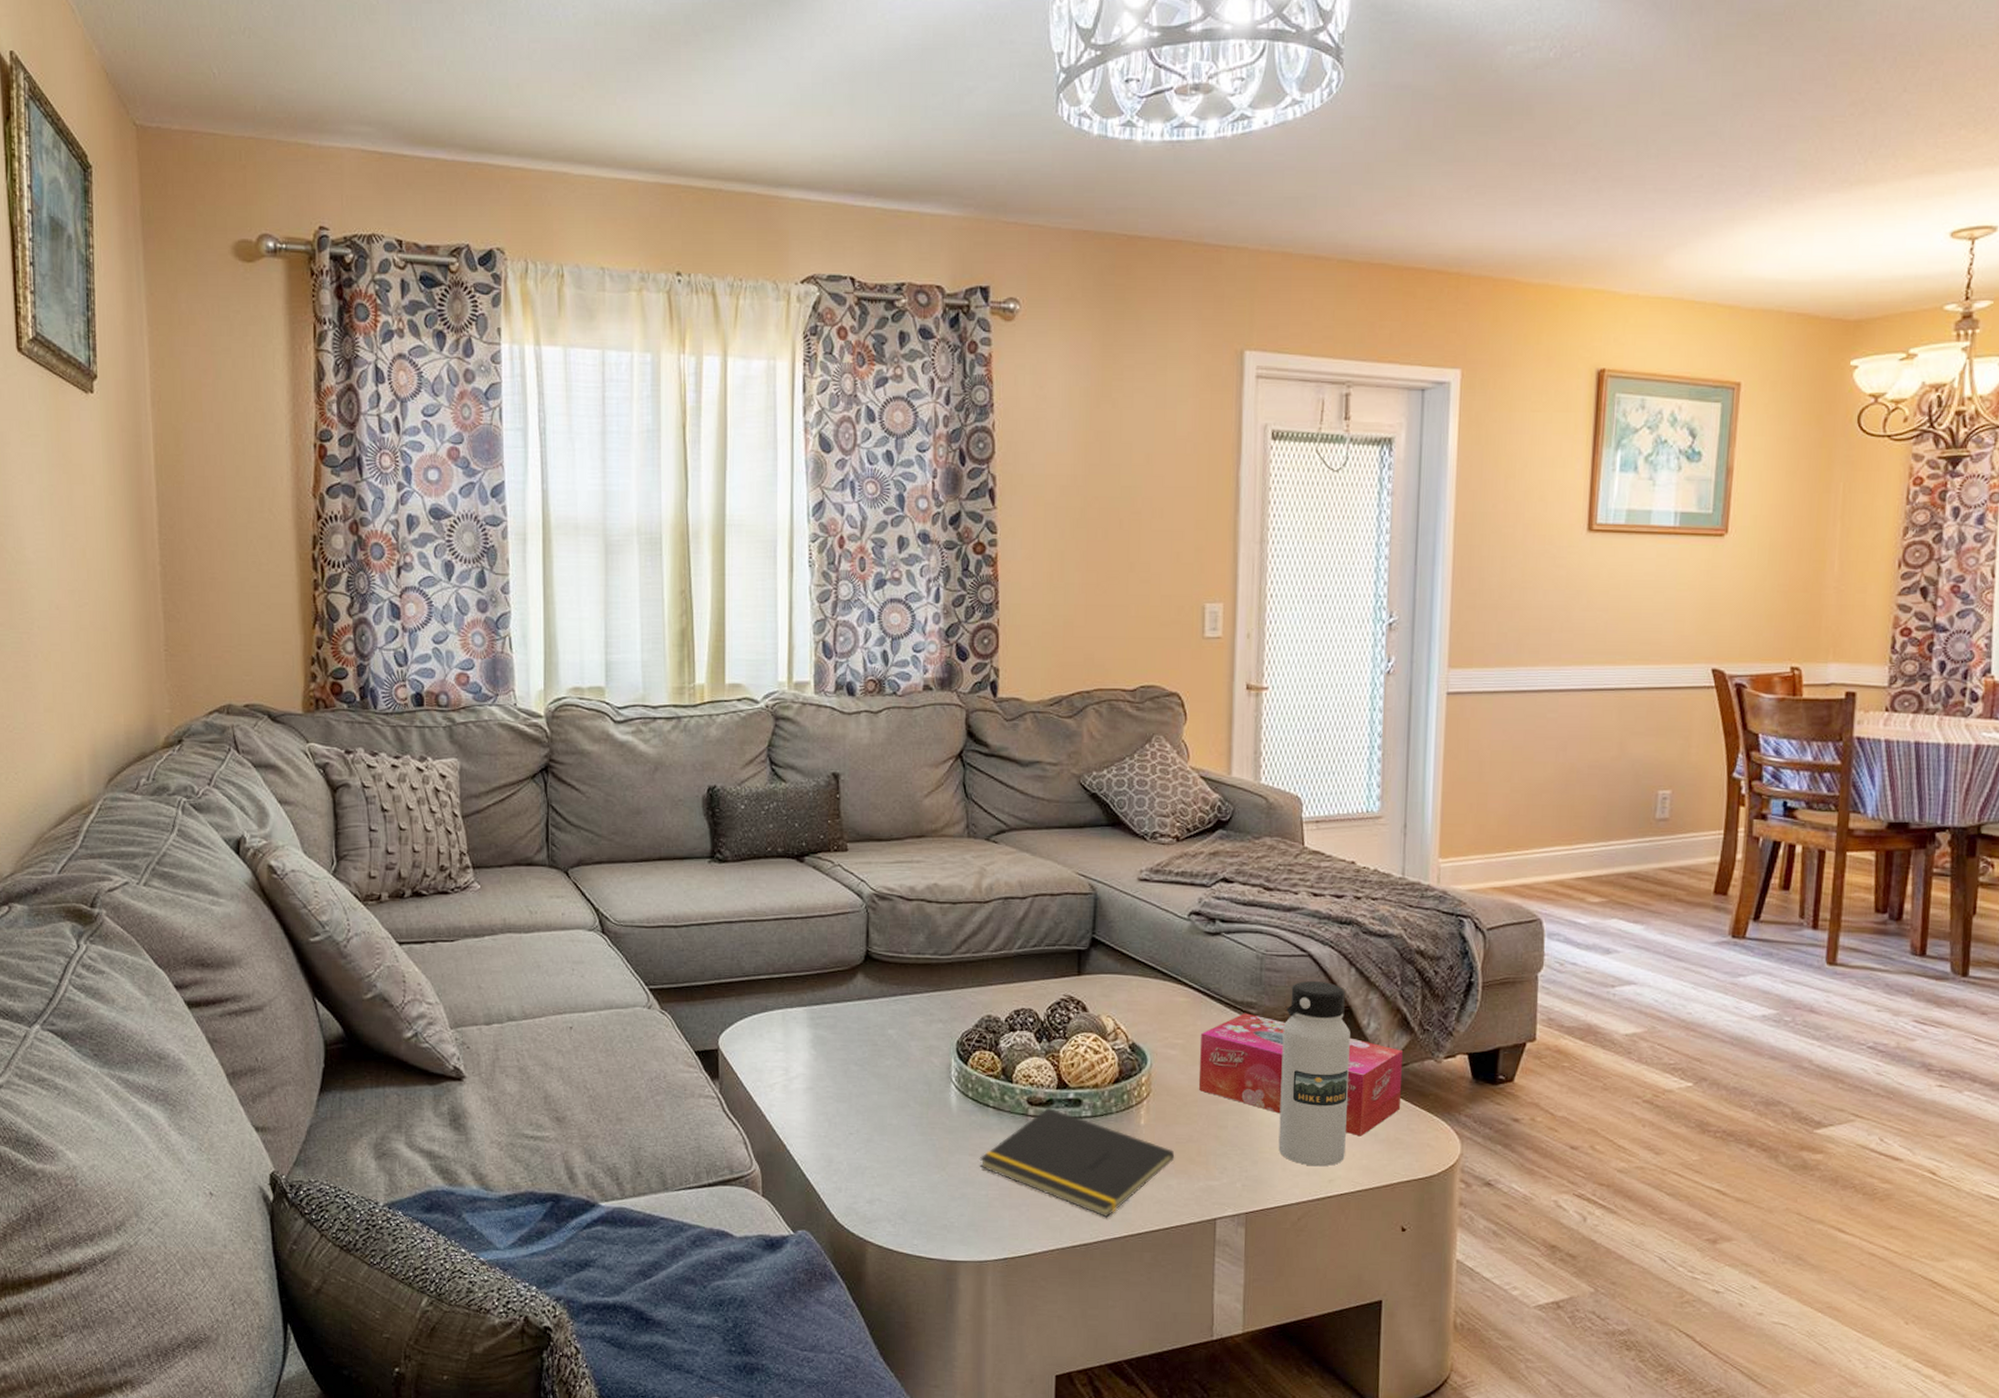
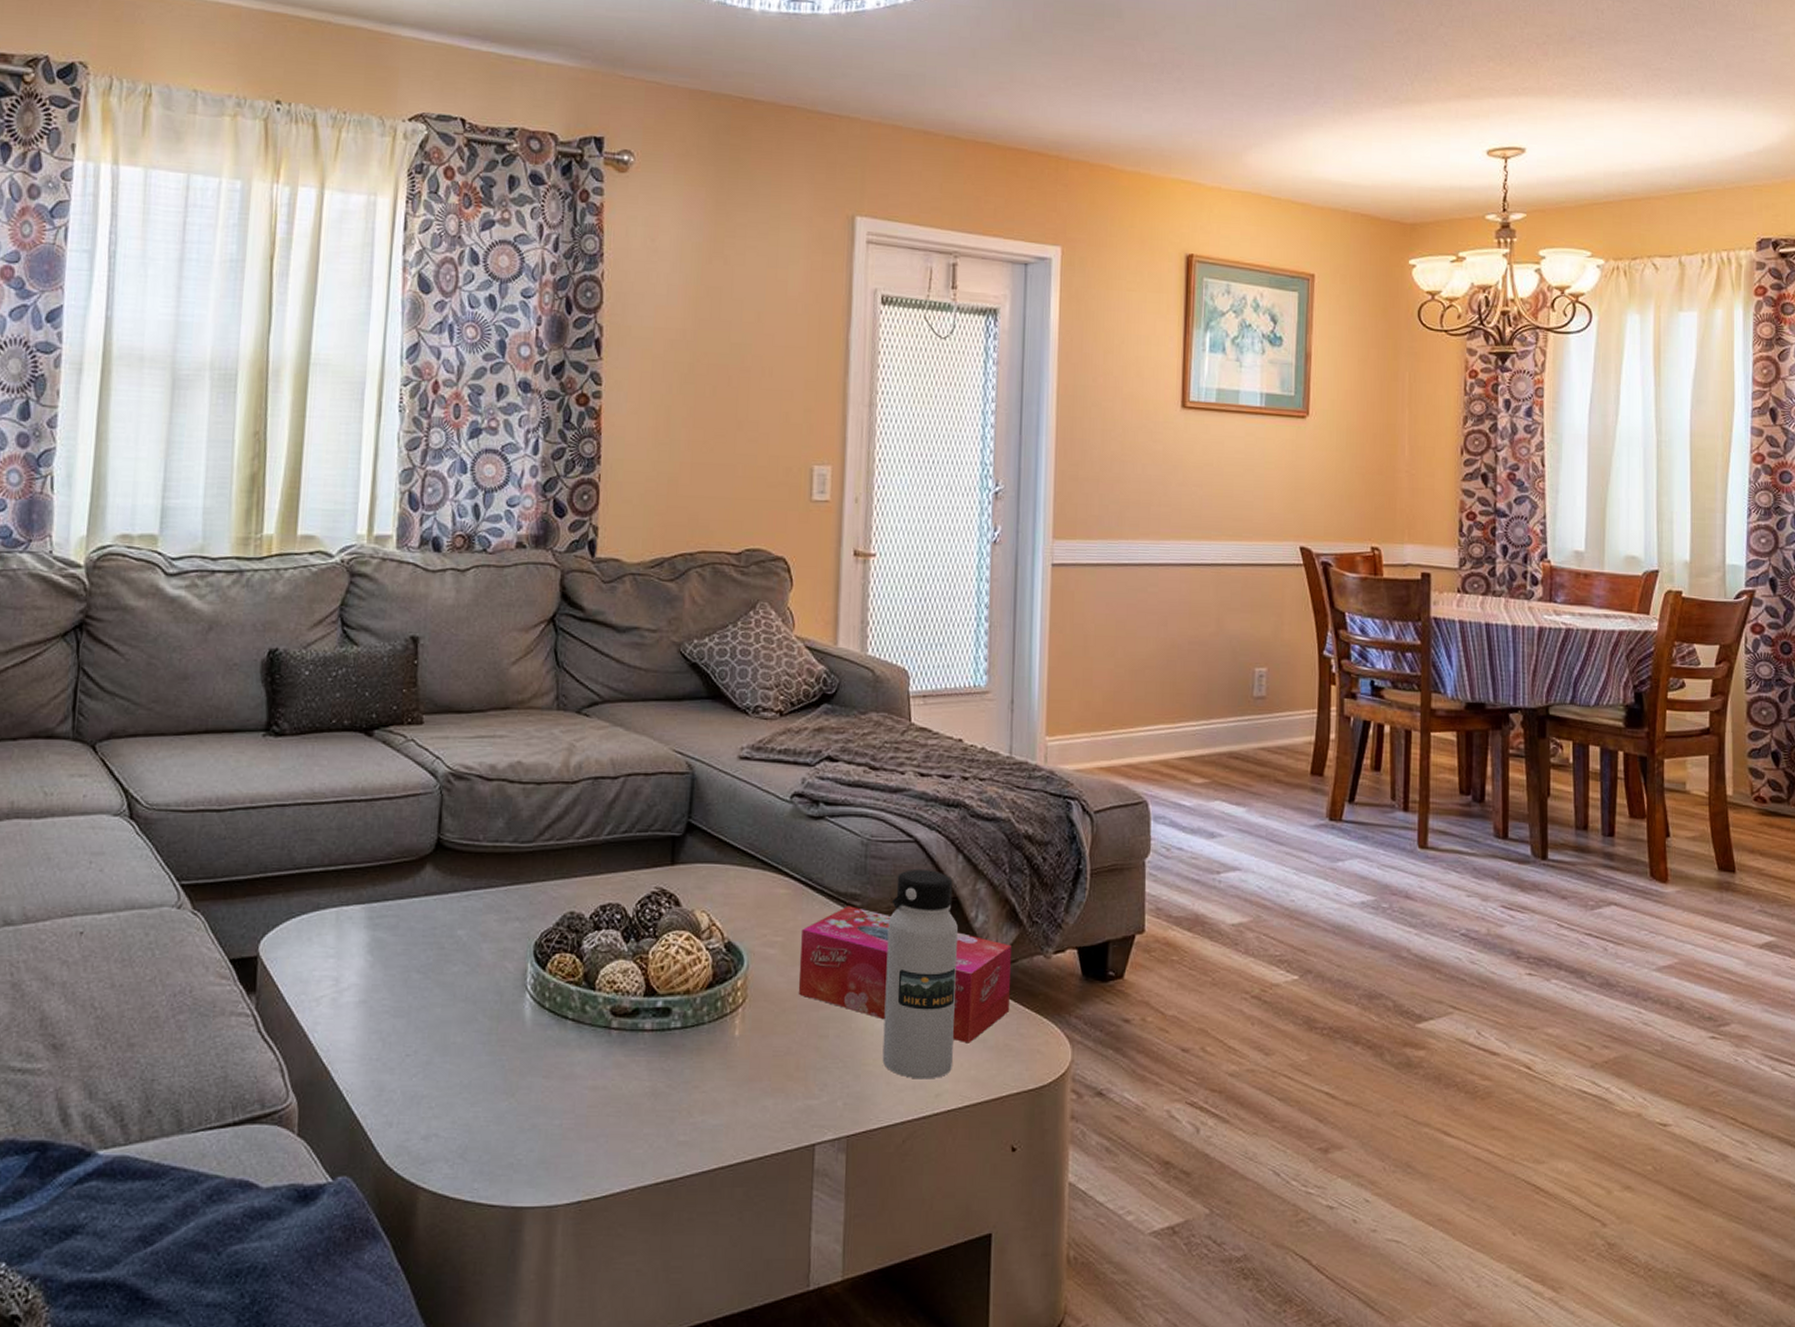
notepad: present [979,1108,1175,1218] -> none [554,1019,772,1148]

